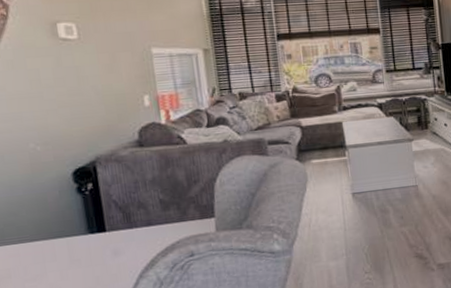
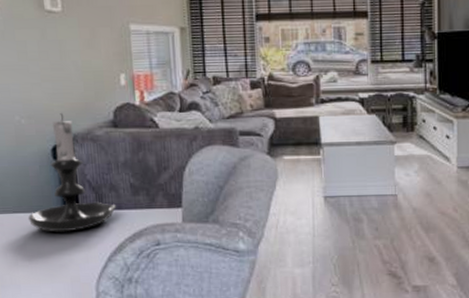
candle holder: none [49,137,147,257] -> present [29,113,117,232]

